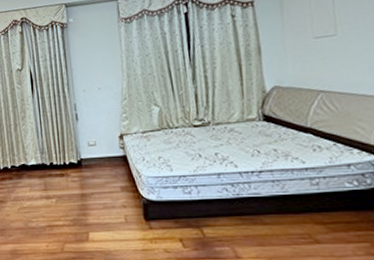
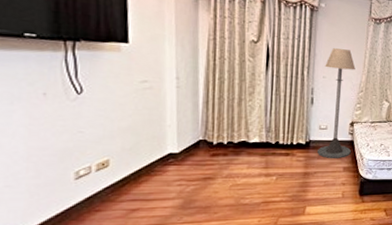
floor lamp: none [83,57,126,177] -> present [317,48,356,158]

